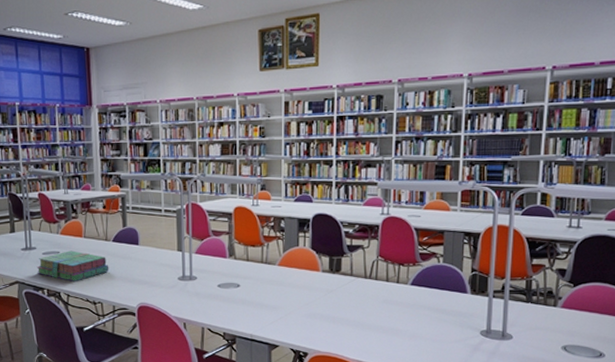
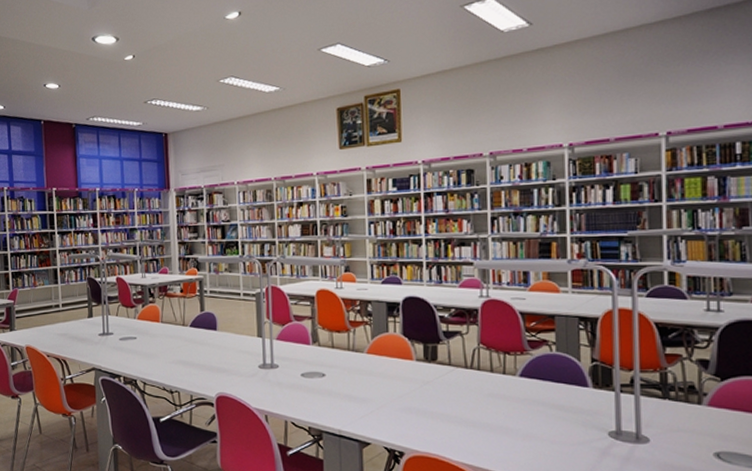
stack of books: present [36,250,109,283] -> none [113,336,187,370]

